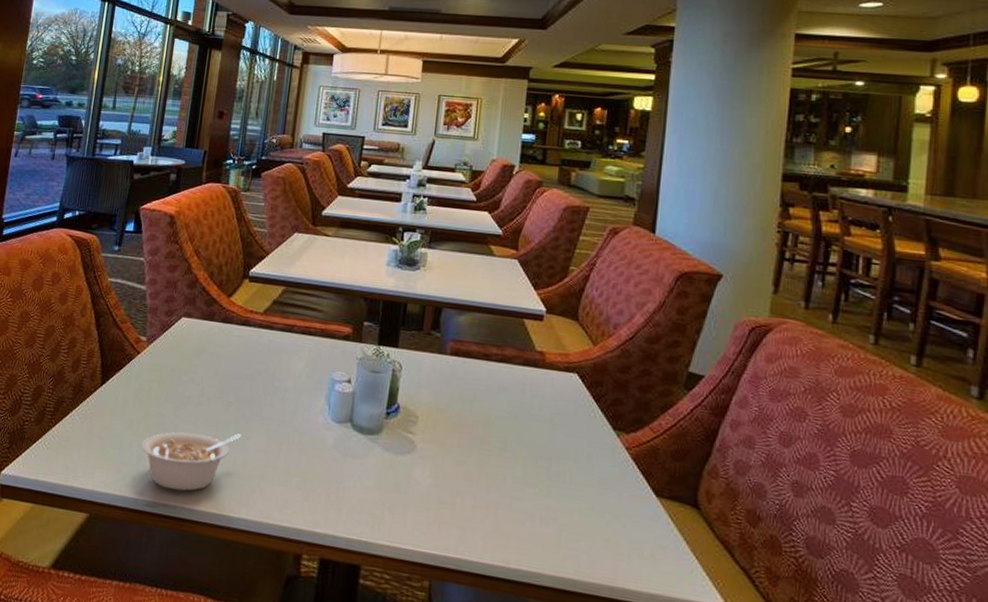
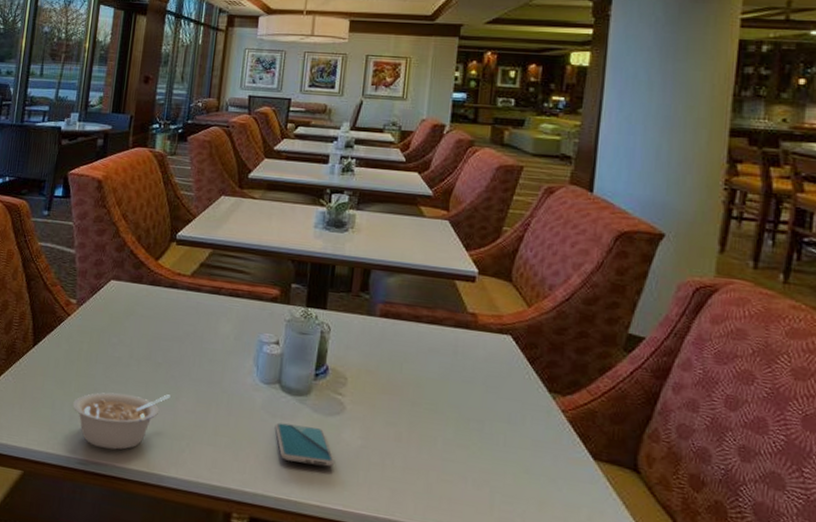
smartphone: none [346,462,406,506] -> present [274,422,335,467]

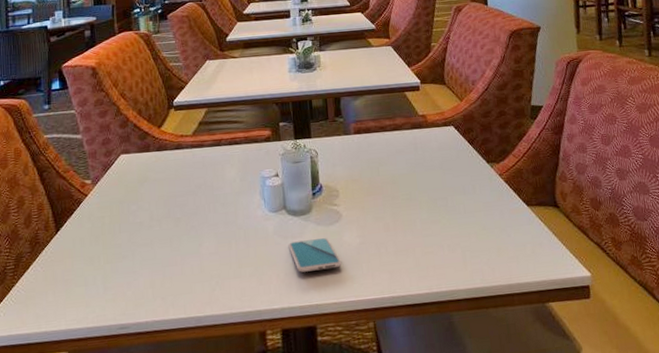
legume: present [73,392,171,450] -> none [105,243,194,309]

